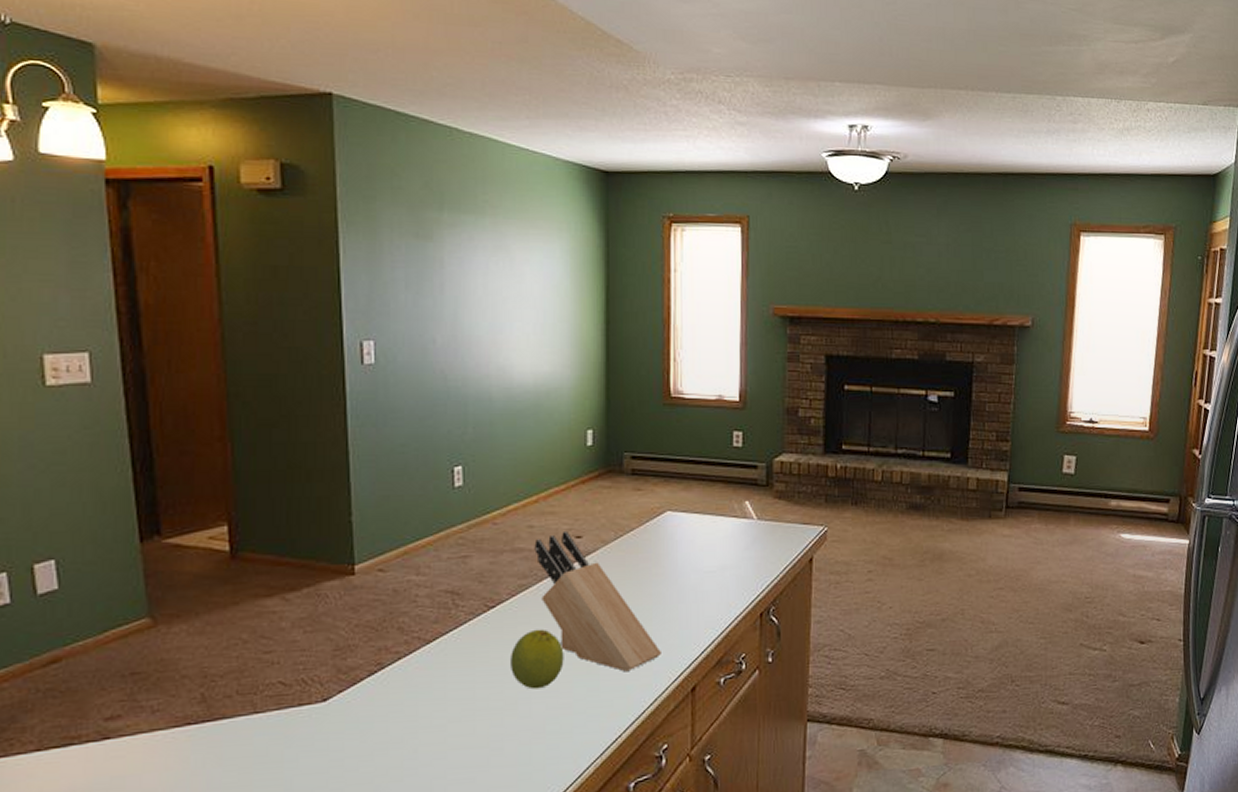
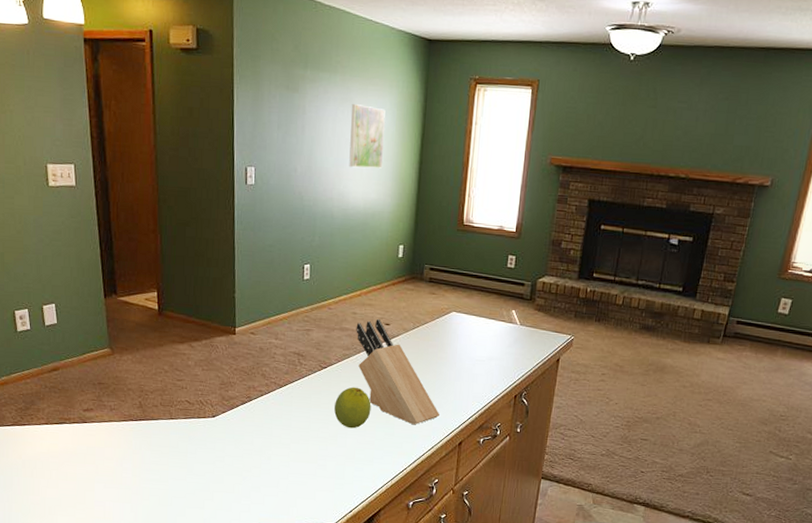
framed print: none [507,253,555,334] -> present [349,104,385,169]

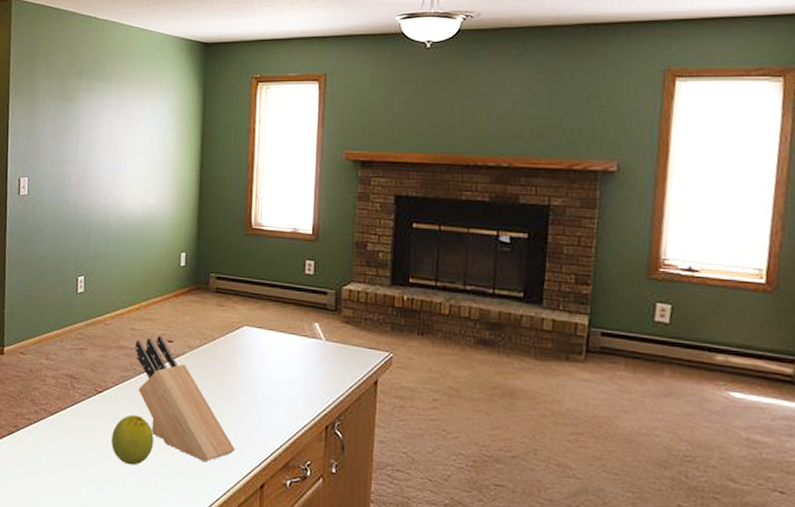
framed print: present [349,104,385,169] -> none [125,110,162,173]

